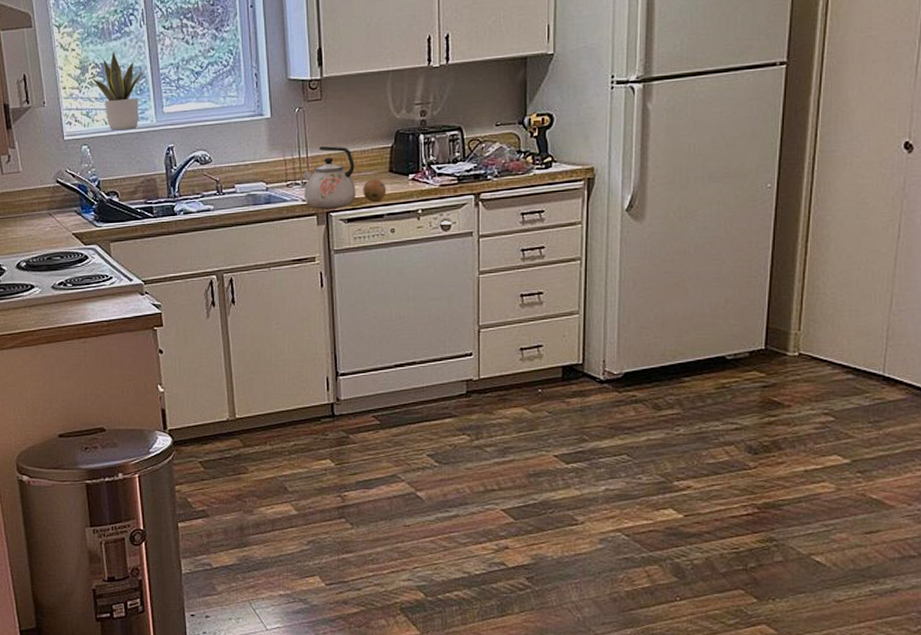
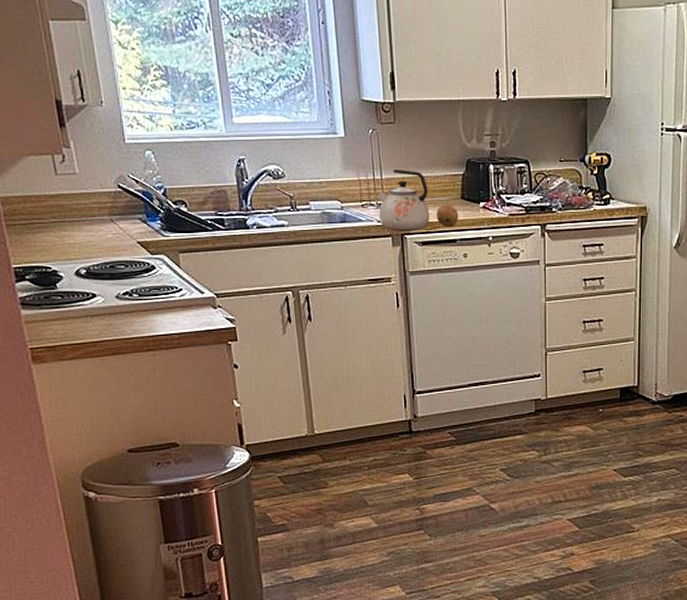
potted plant: present [91,51,147,131] -> none [154,54,214,138]

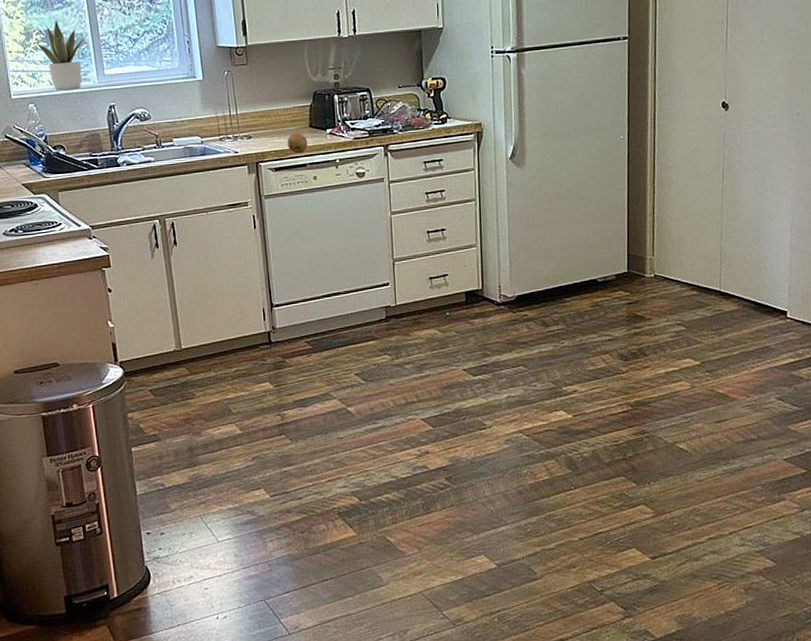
potted plant: none [154,54,214,138] -> present [36,19,88,91]
kettle: present [378,170,430,232] -> none [234,105,282,160]

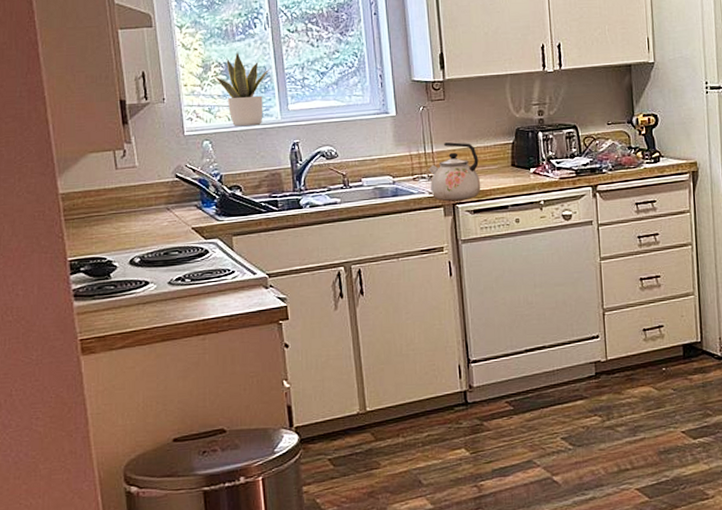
kettle: none [234,105,282,160] -> present [429,142,481,202]
fruit: present [287,132,308,154] -> none [487,171,510,195]

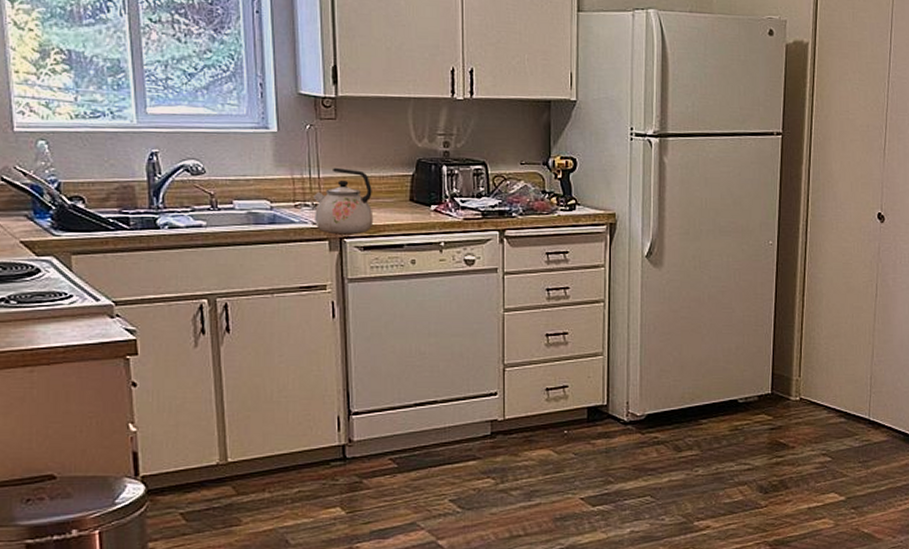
potted plant: present [214,51,271,127] -> none [54,37,127,128]

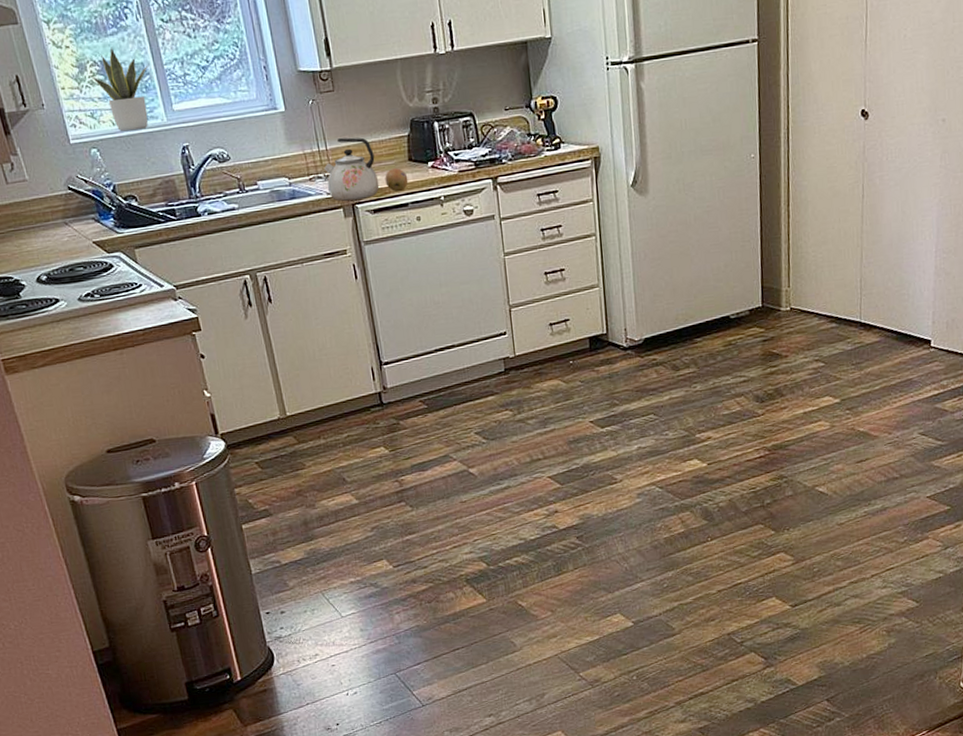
potted plant: none [54,37,127,128] -> present [91,47,150,132]
fruit: none [381,206,407,232] -> present [385,167,409,192]

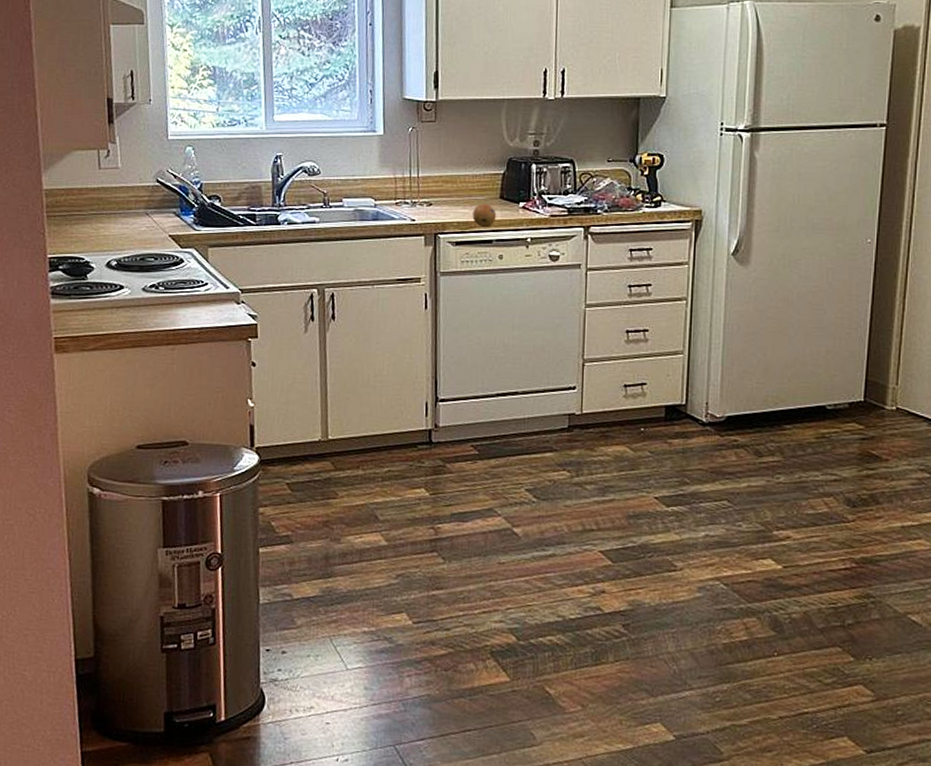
potted plant: present [91,47,150,132] -> none [202,55,260,135]
kettle: present [324,137,380,202] -> none [413,168,466,231]

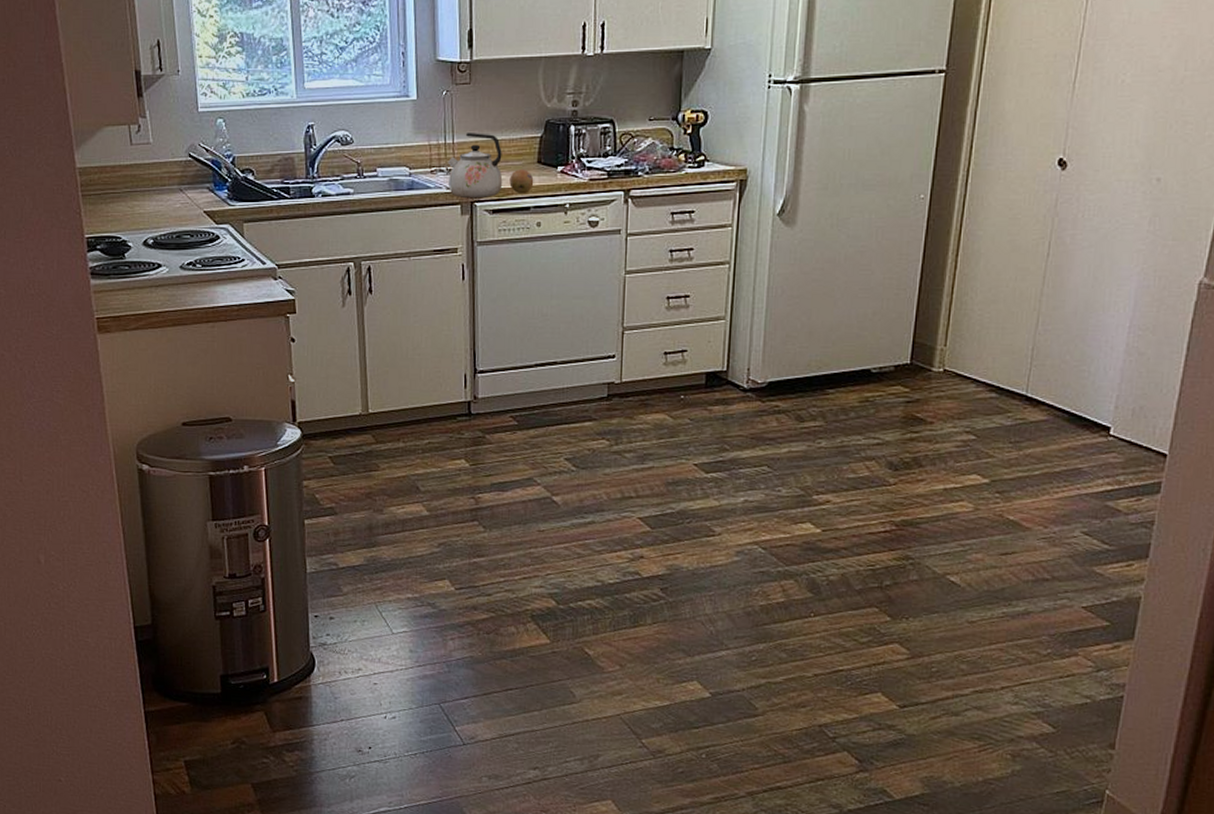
kettle: none [413,168,466,231] -> present [448,133,503,199]

